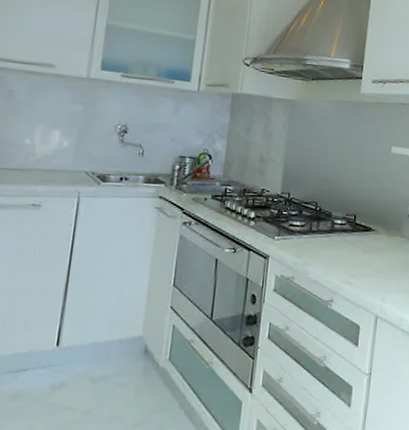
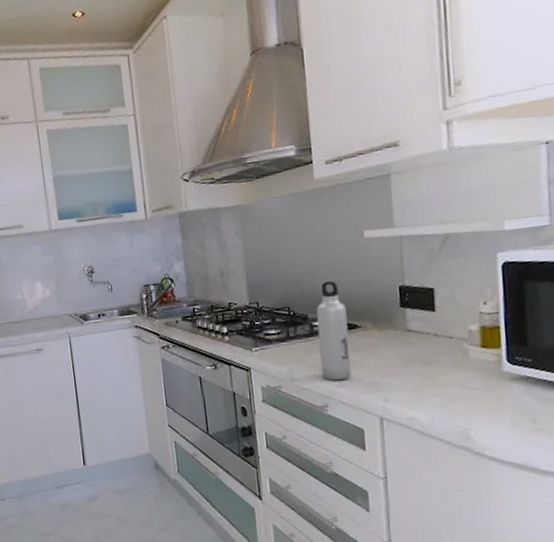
water bottle: none [333,184,366,278] -> present [316,281,352,381]

